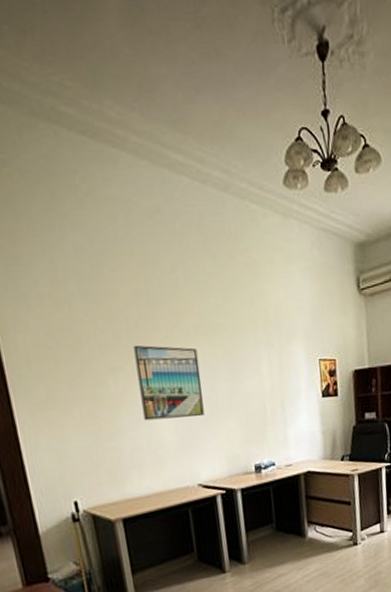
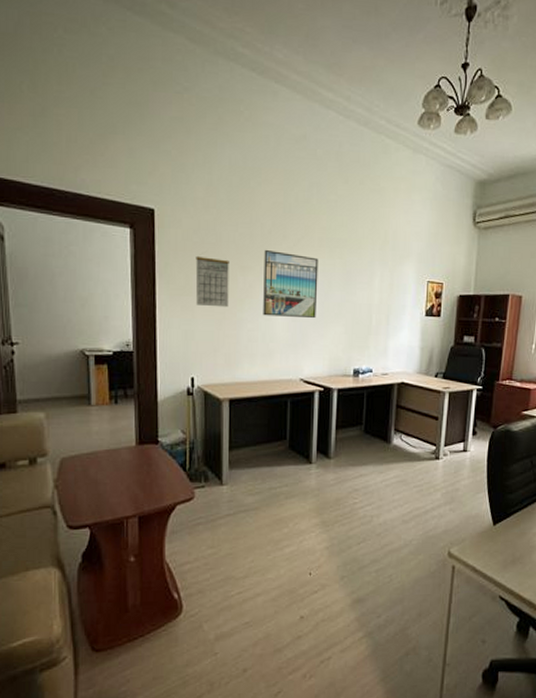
calendar: none [53,361,103,419] -> present [195,255,229,308]

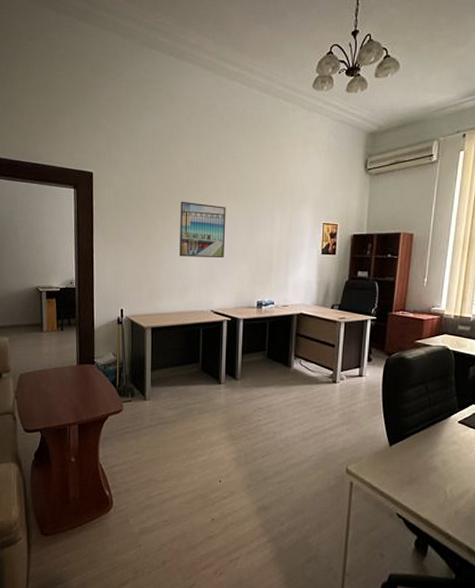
calendar: present [195,255,229,308] -> none [125,208,152,251]

